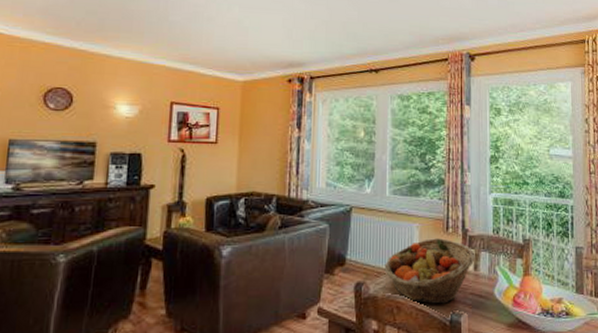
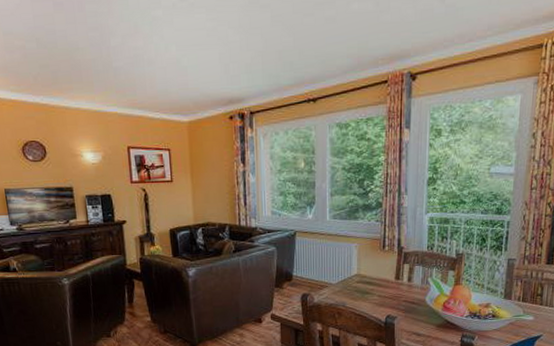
fruit basket: present [384,238,475,304] -> none [326,255,409,310]

